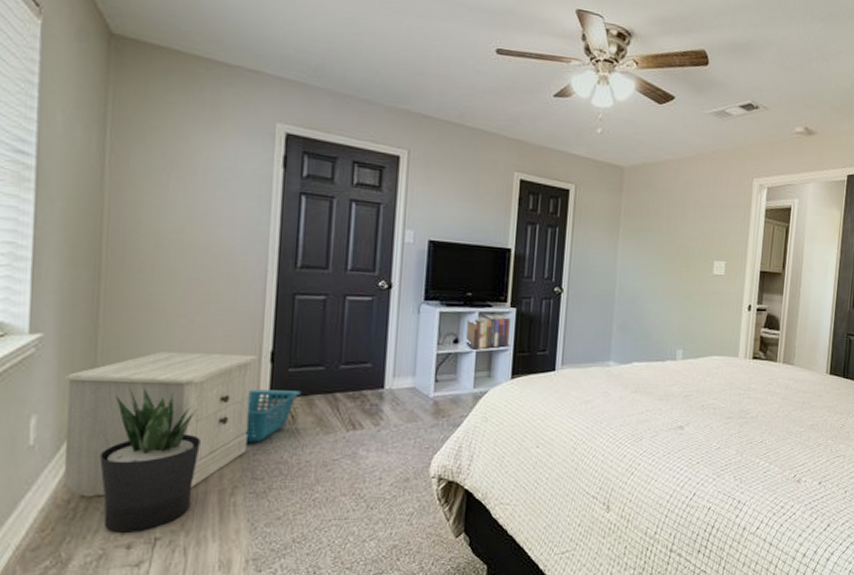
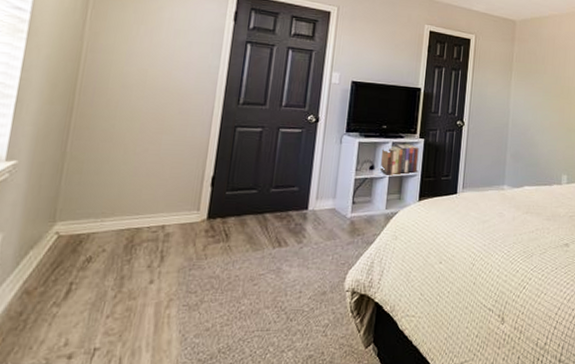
nightstand: present [63,351,259,497] -> none [18,176,201,309]
planter: present [99,385,200,533] -> none [50,206,144,343]
laundry basket: present [245,389,302,443] -> none [183,210,236,259]

